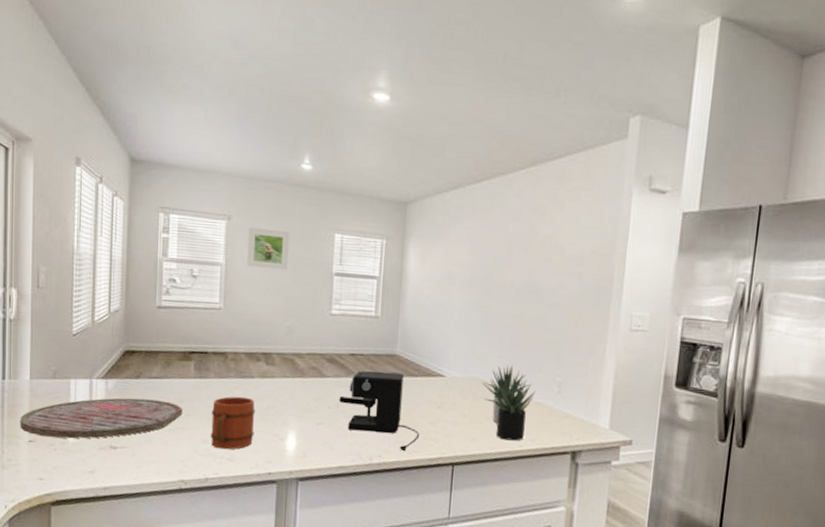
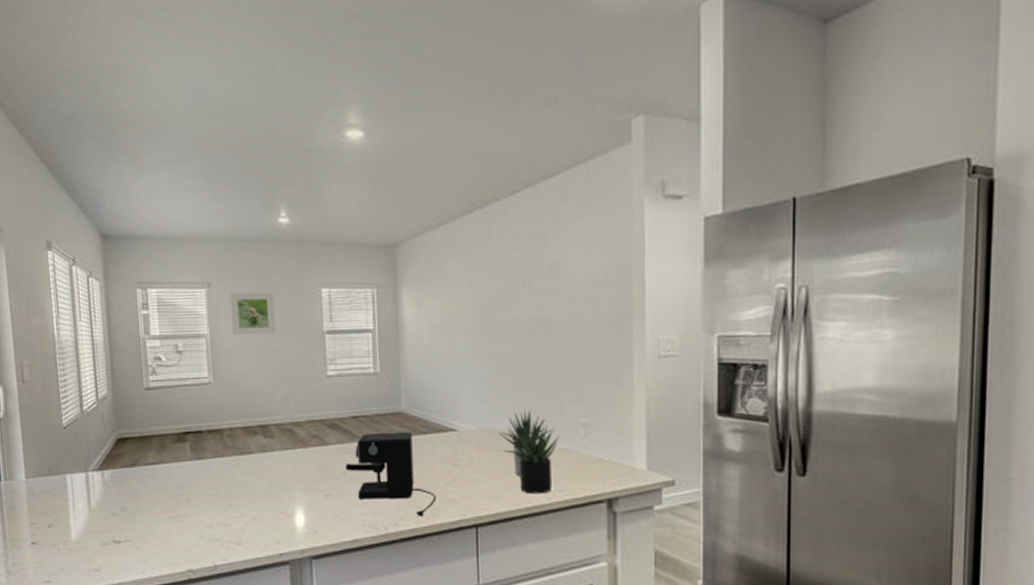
cutting board: present [20,398,182,439] -> none [20,487,183,537]
mug: present [210,396,256,450] -> none [213,475,260,533]

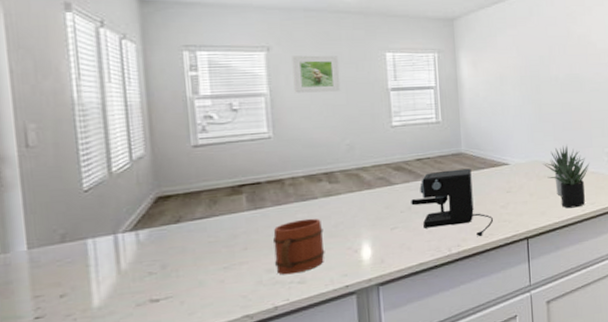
mug: none [213,475,260,533] -> present [273,218,325,275]

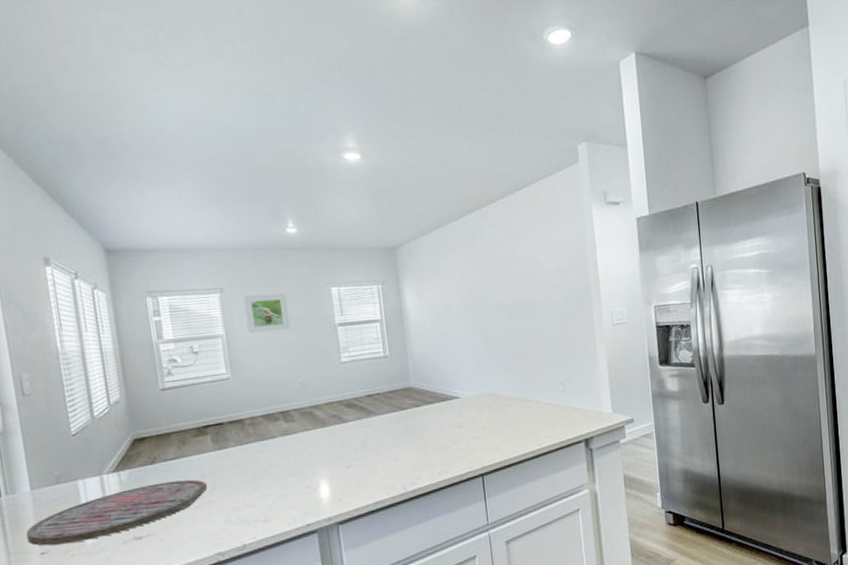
cutting board: none [18,239,238,310] -> present [26,479,207,546]
mug: present [273,218,325,275] -> none [237,457,286,514]
coffee maker: present [411,168,493,236] -> none [364,403,446,474]
succulent plant: present [543,145,590,209] -> none [494,375,544,443]

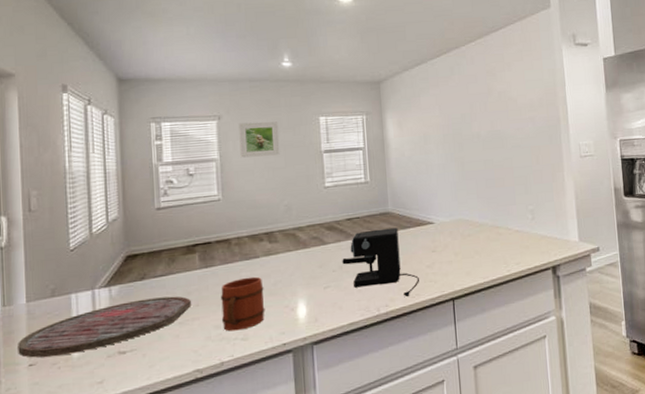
mug: none [237,457,286,514] -> present [221,276,265,332]
coffee maker: none [364,403,446,474] -> present [342,227,419,296]

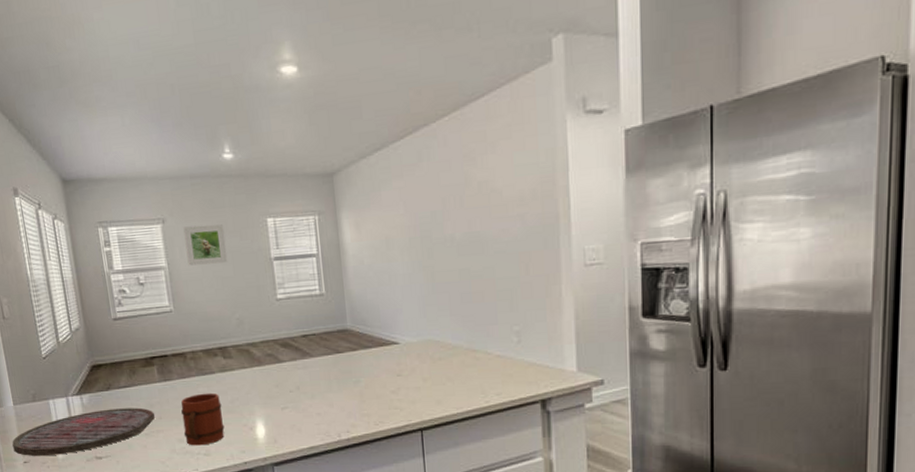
coffee maker: present [342,227,419,296] -> none [299,347,383,423]

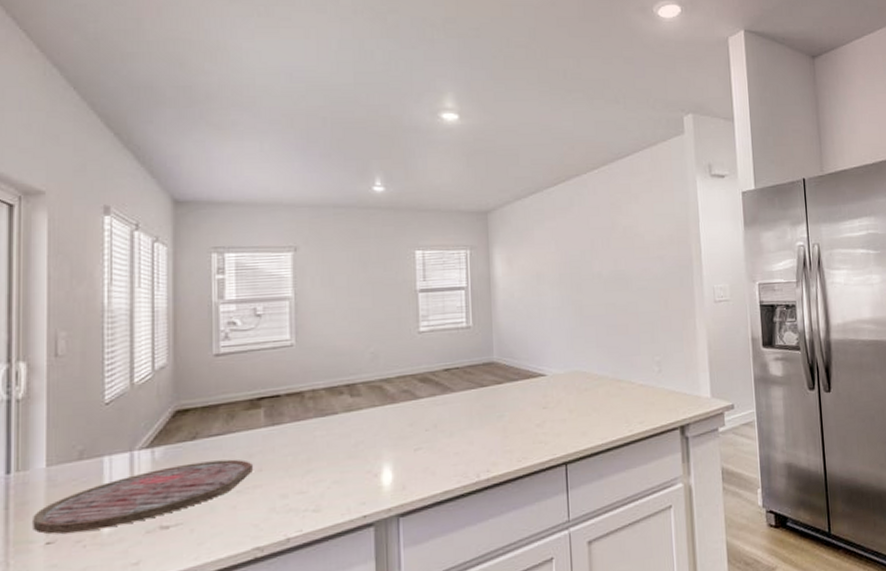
mug: present [181,392,225,446] -> none [289,436,343,502]
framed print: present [183,224,228,266] -> none [318,254,367,296]

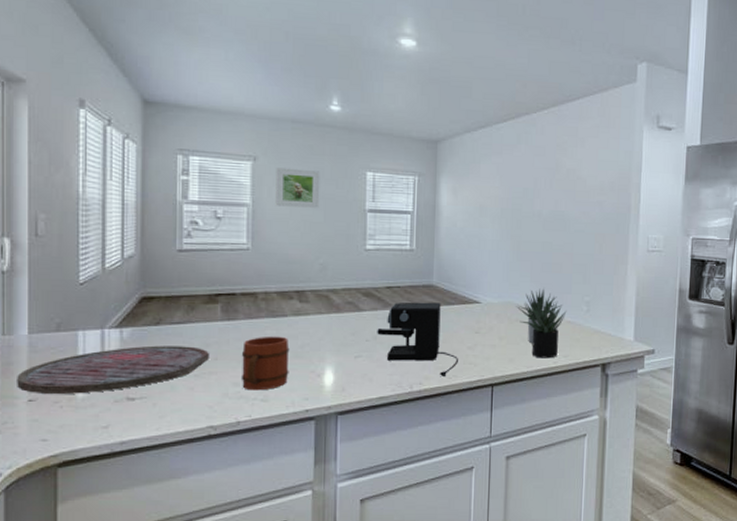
mug: none [289,436,343,502] -> present [241,336,290,391]
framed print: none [318,254,367,296] -> present [275,167,320,208]
coffee maker: none [437,380,527,460] -> present [377,302,458,376]
succulent plant: none [584,353,638,428] -> present [516,288,567,359]

